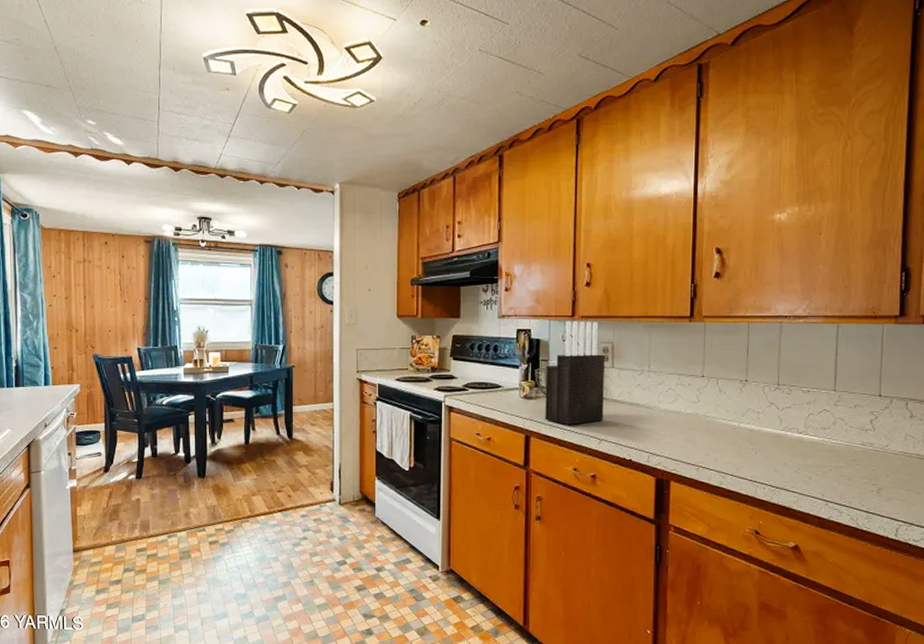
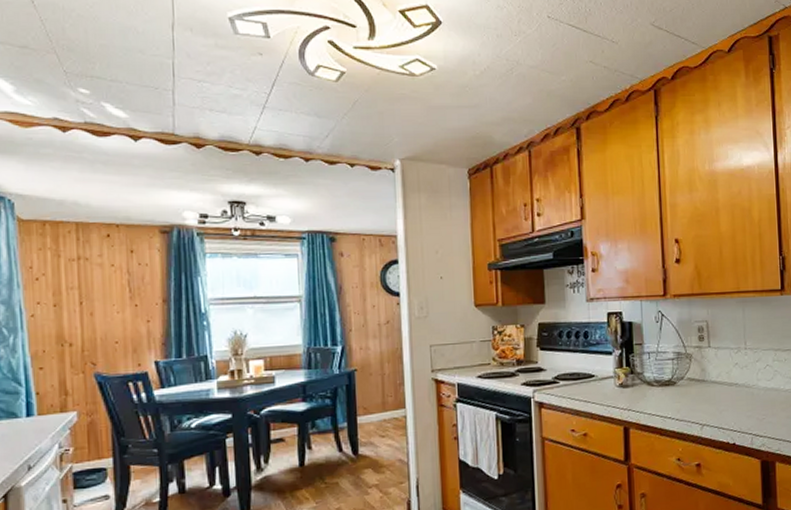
knife block: present [545,321,605,425] -> none [640,300,703,412]

